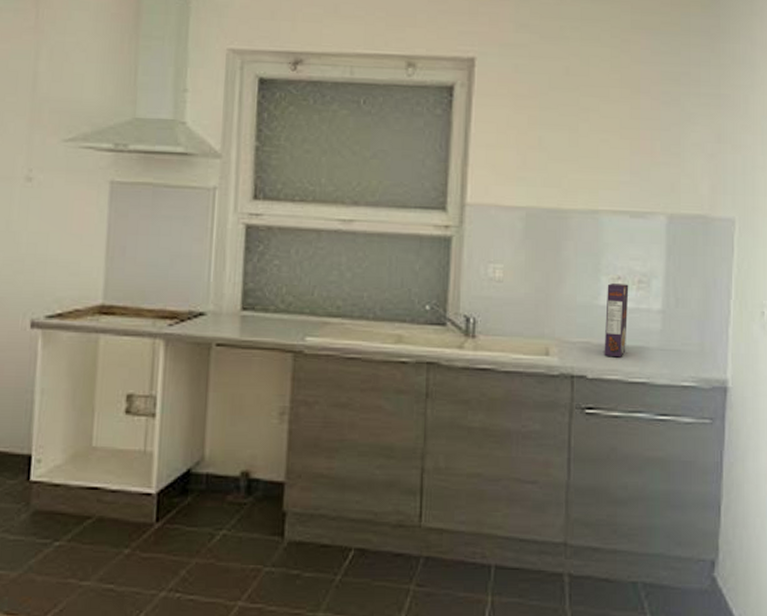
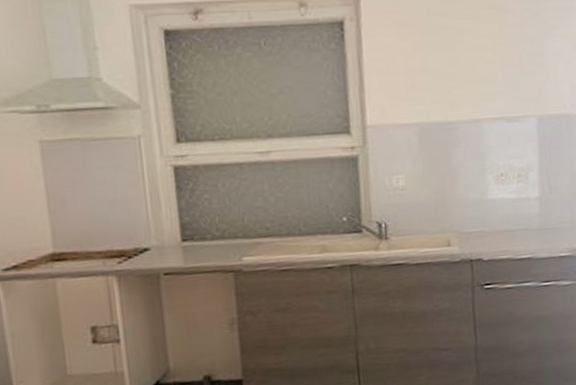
cereal box: present [604,283,629,358] -> none [493,179,513,241]

